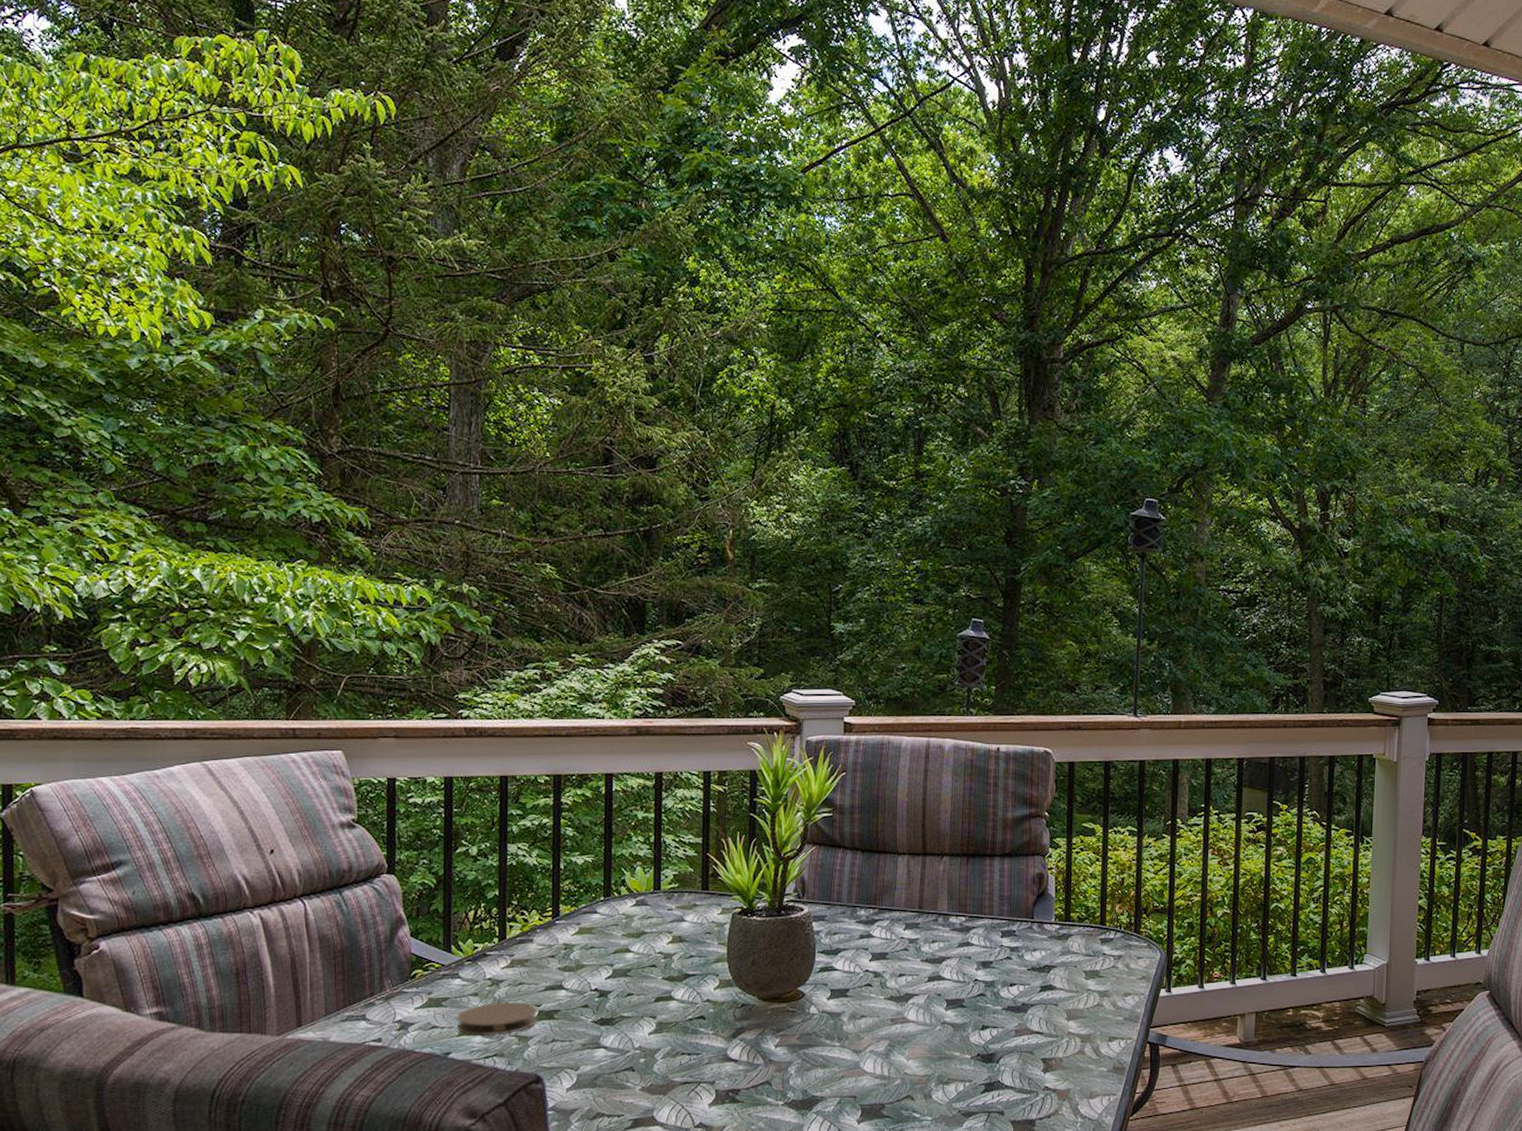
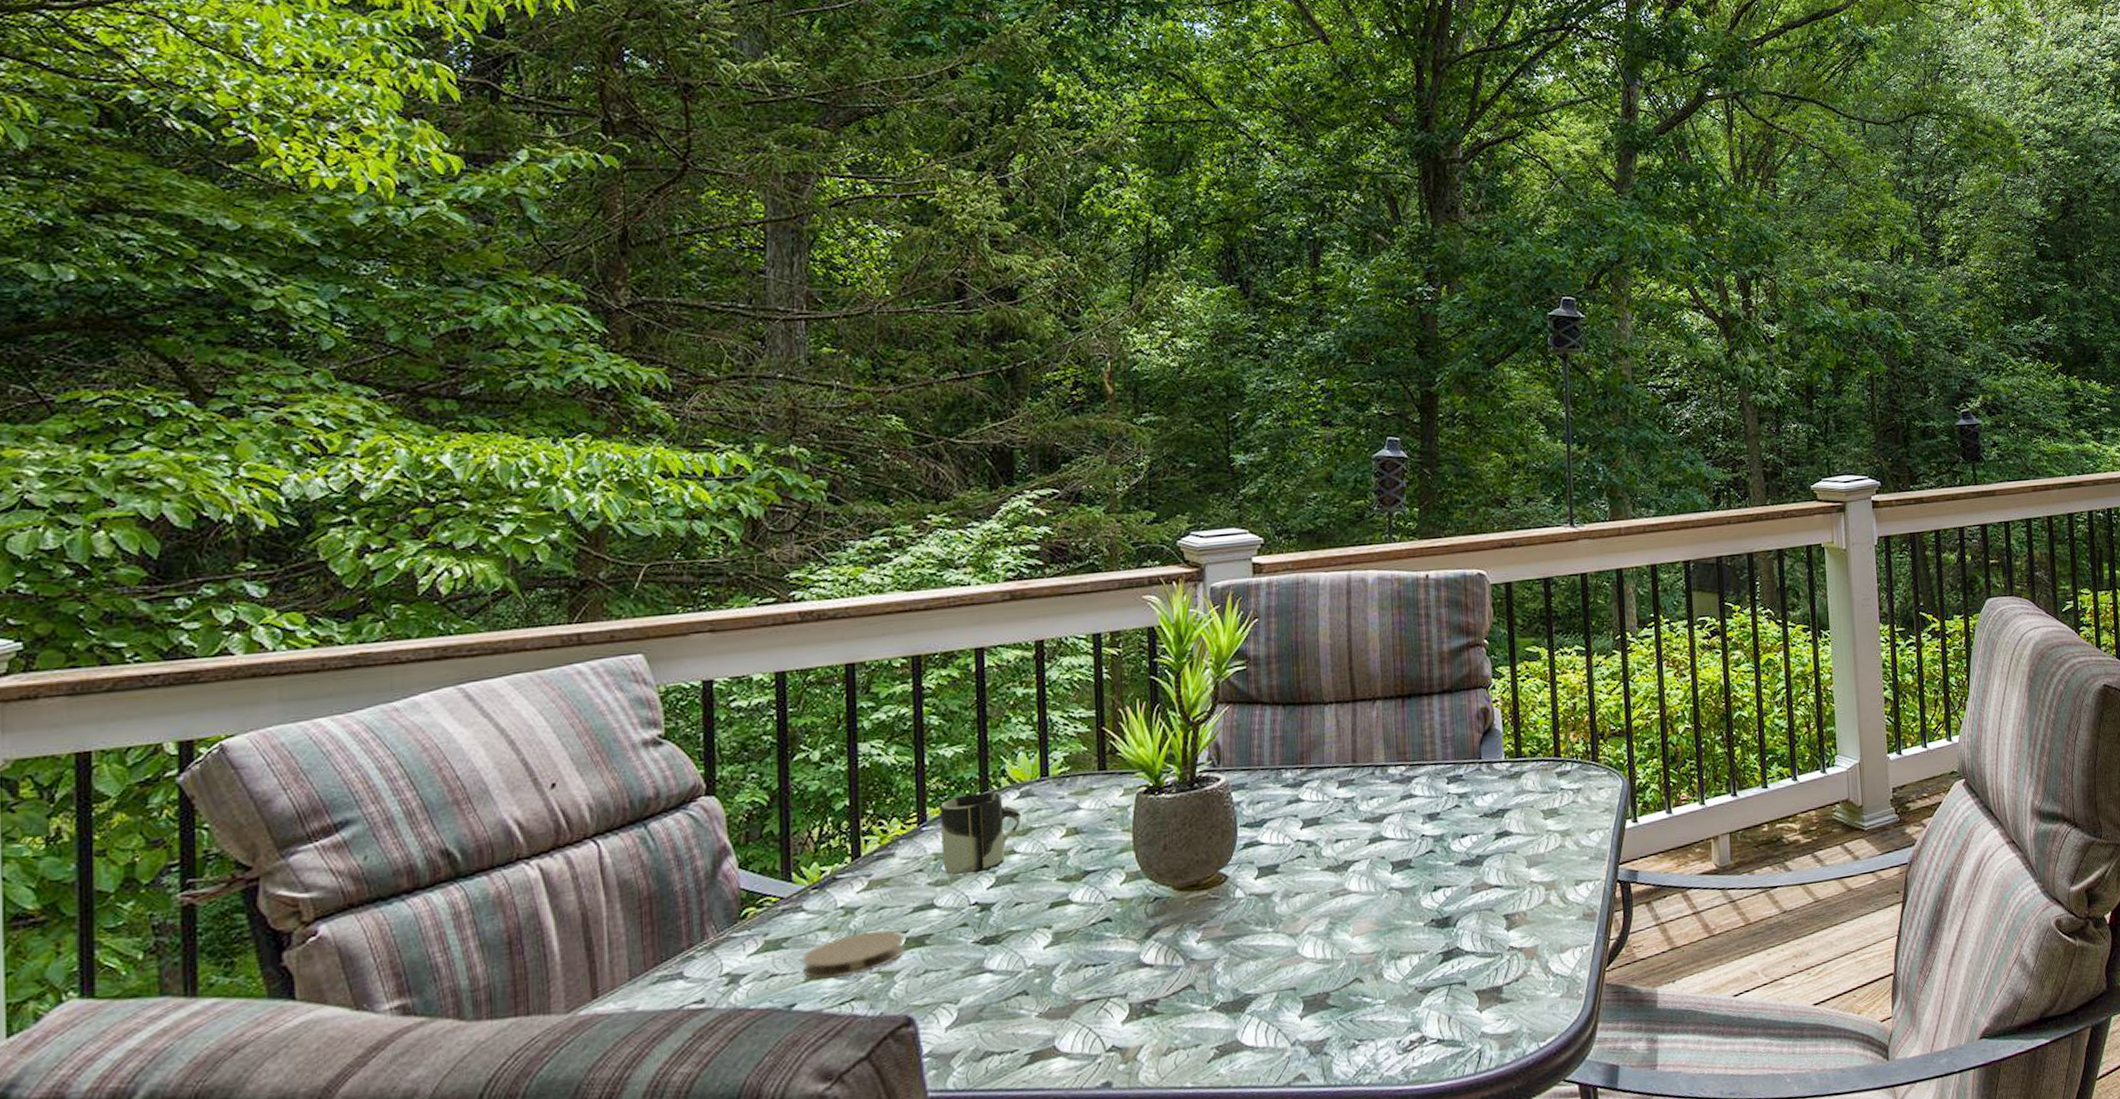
cup: none [571,898,635,965] -> present [940,792,1021,876]

